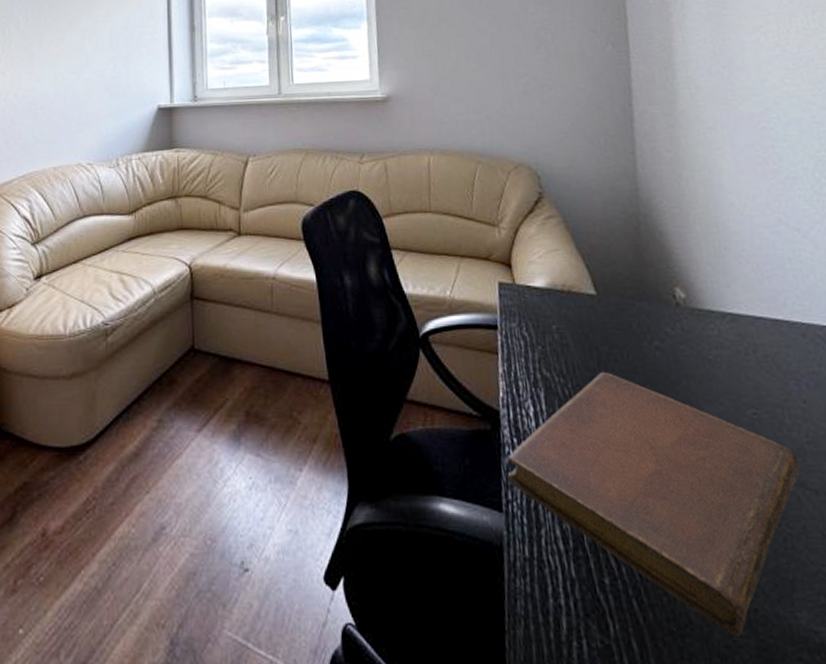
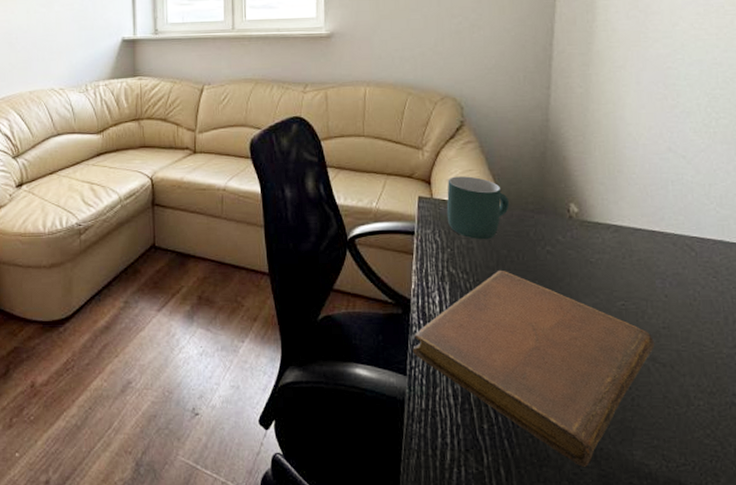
mug: none [530,257,605,335] -> present [446,176,509,240]

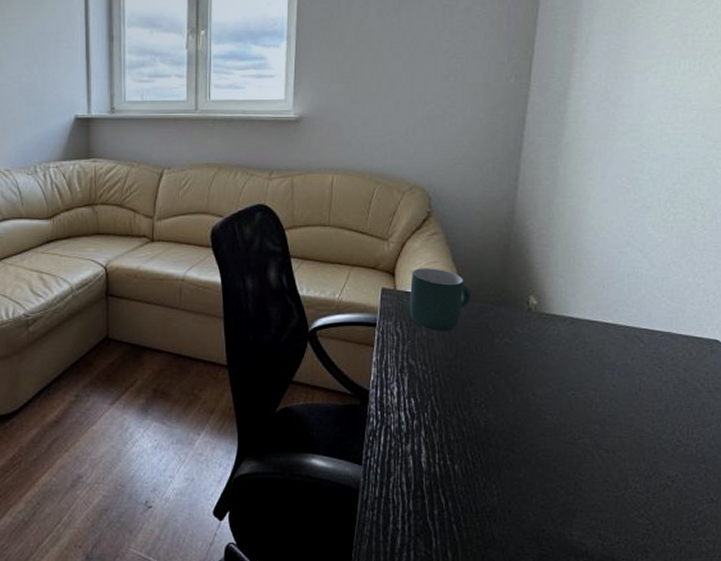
notebook: present [412,270,654,468] -> none [369,361,599,549]

